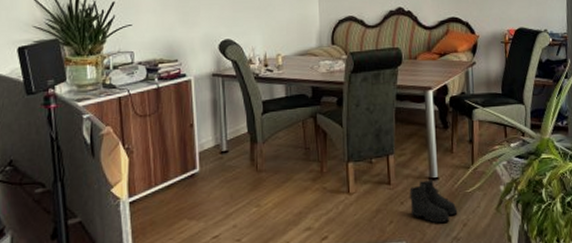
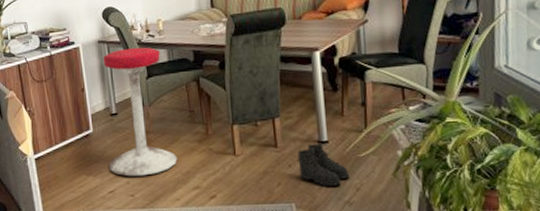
stool: none [214,81,290,220] -> present [103,47,178,177]

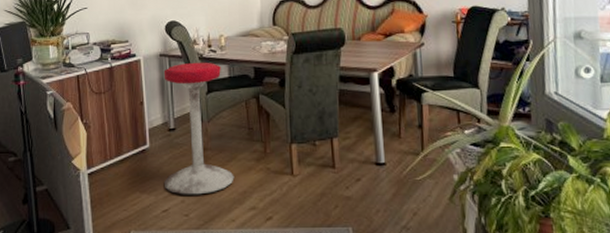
boots: present [296,142,350,186] -> none [354,164,407,210]

